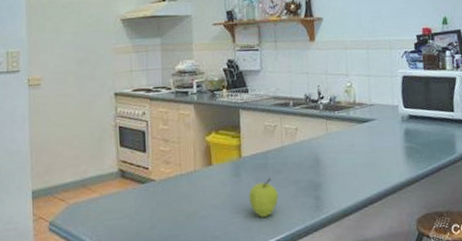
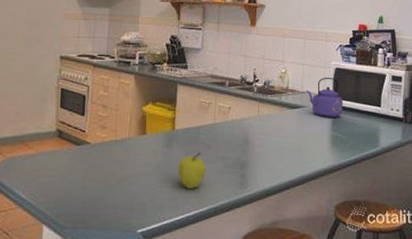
kettle: none [375,86,415,129] -> present [307,77,343,117]

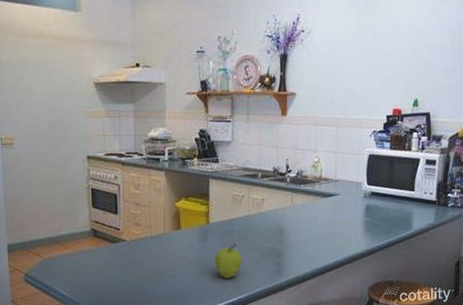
kettle: present [307,77,343,117] -> none [340,164,377,204]

